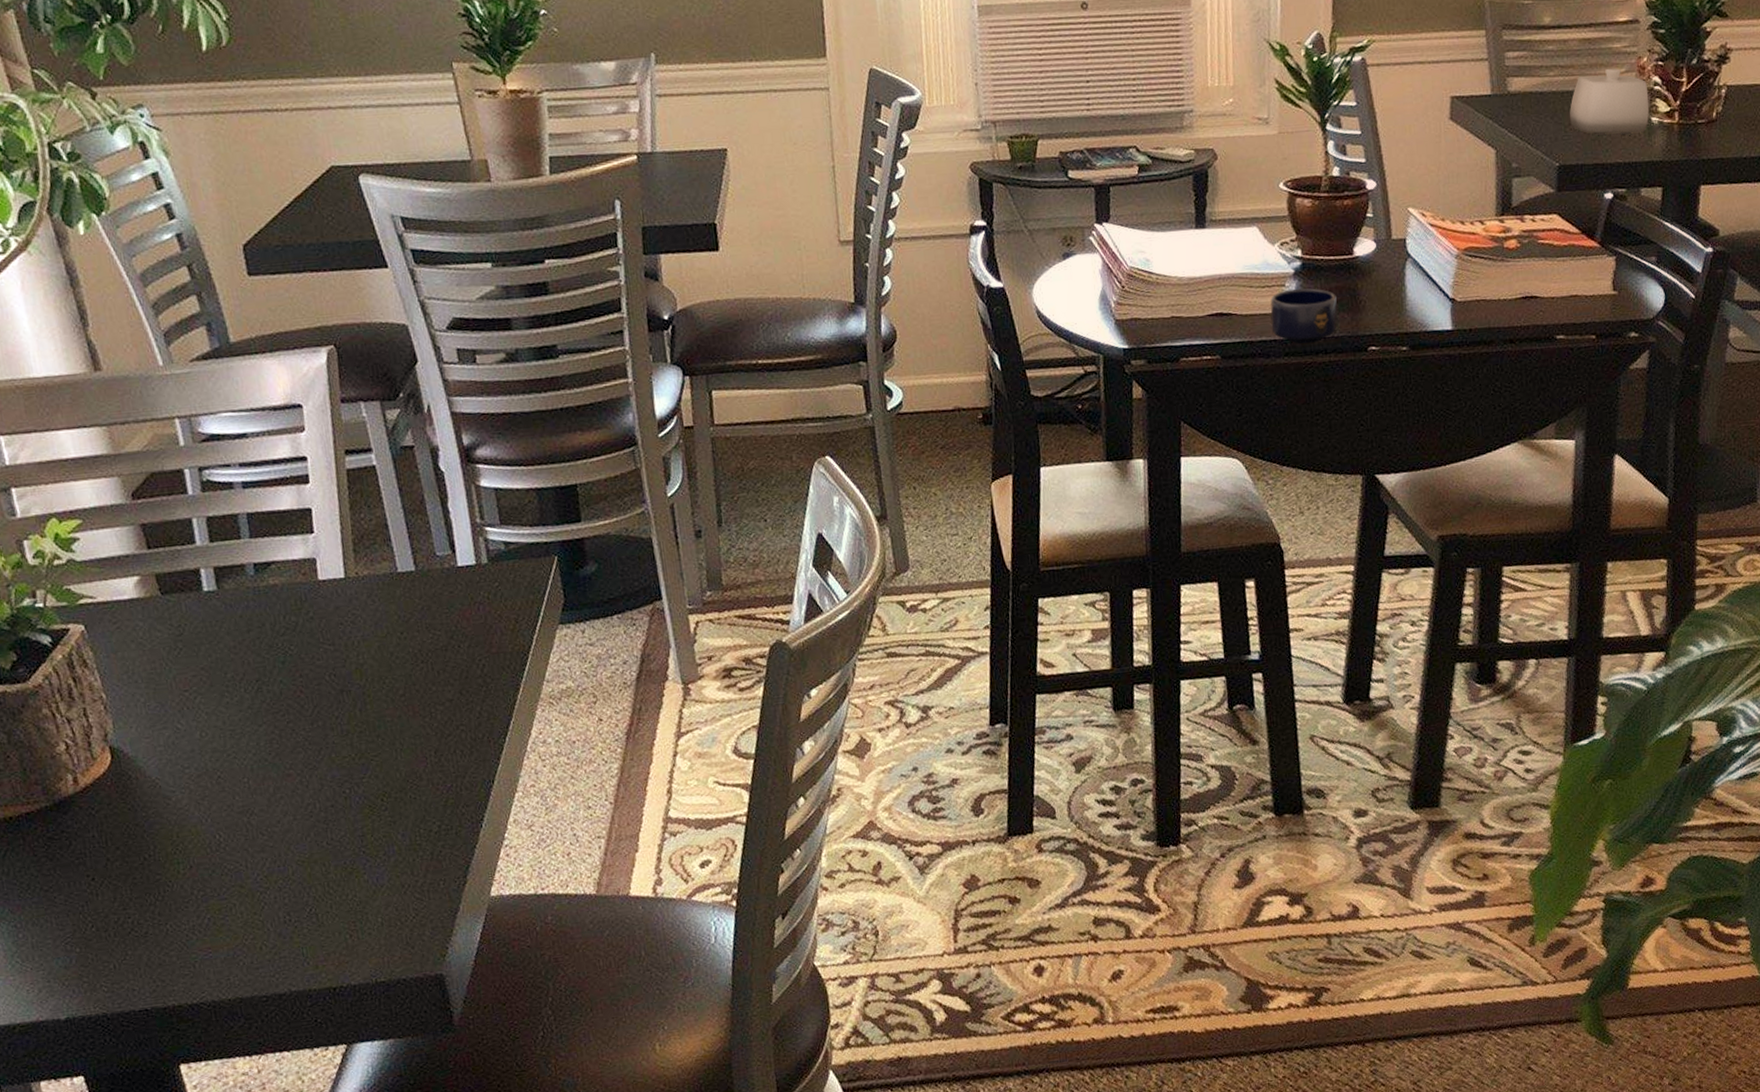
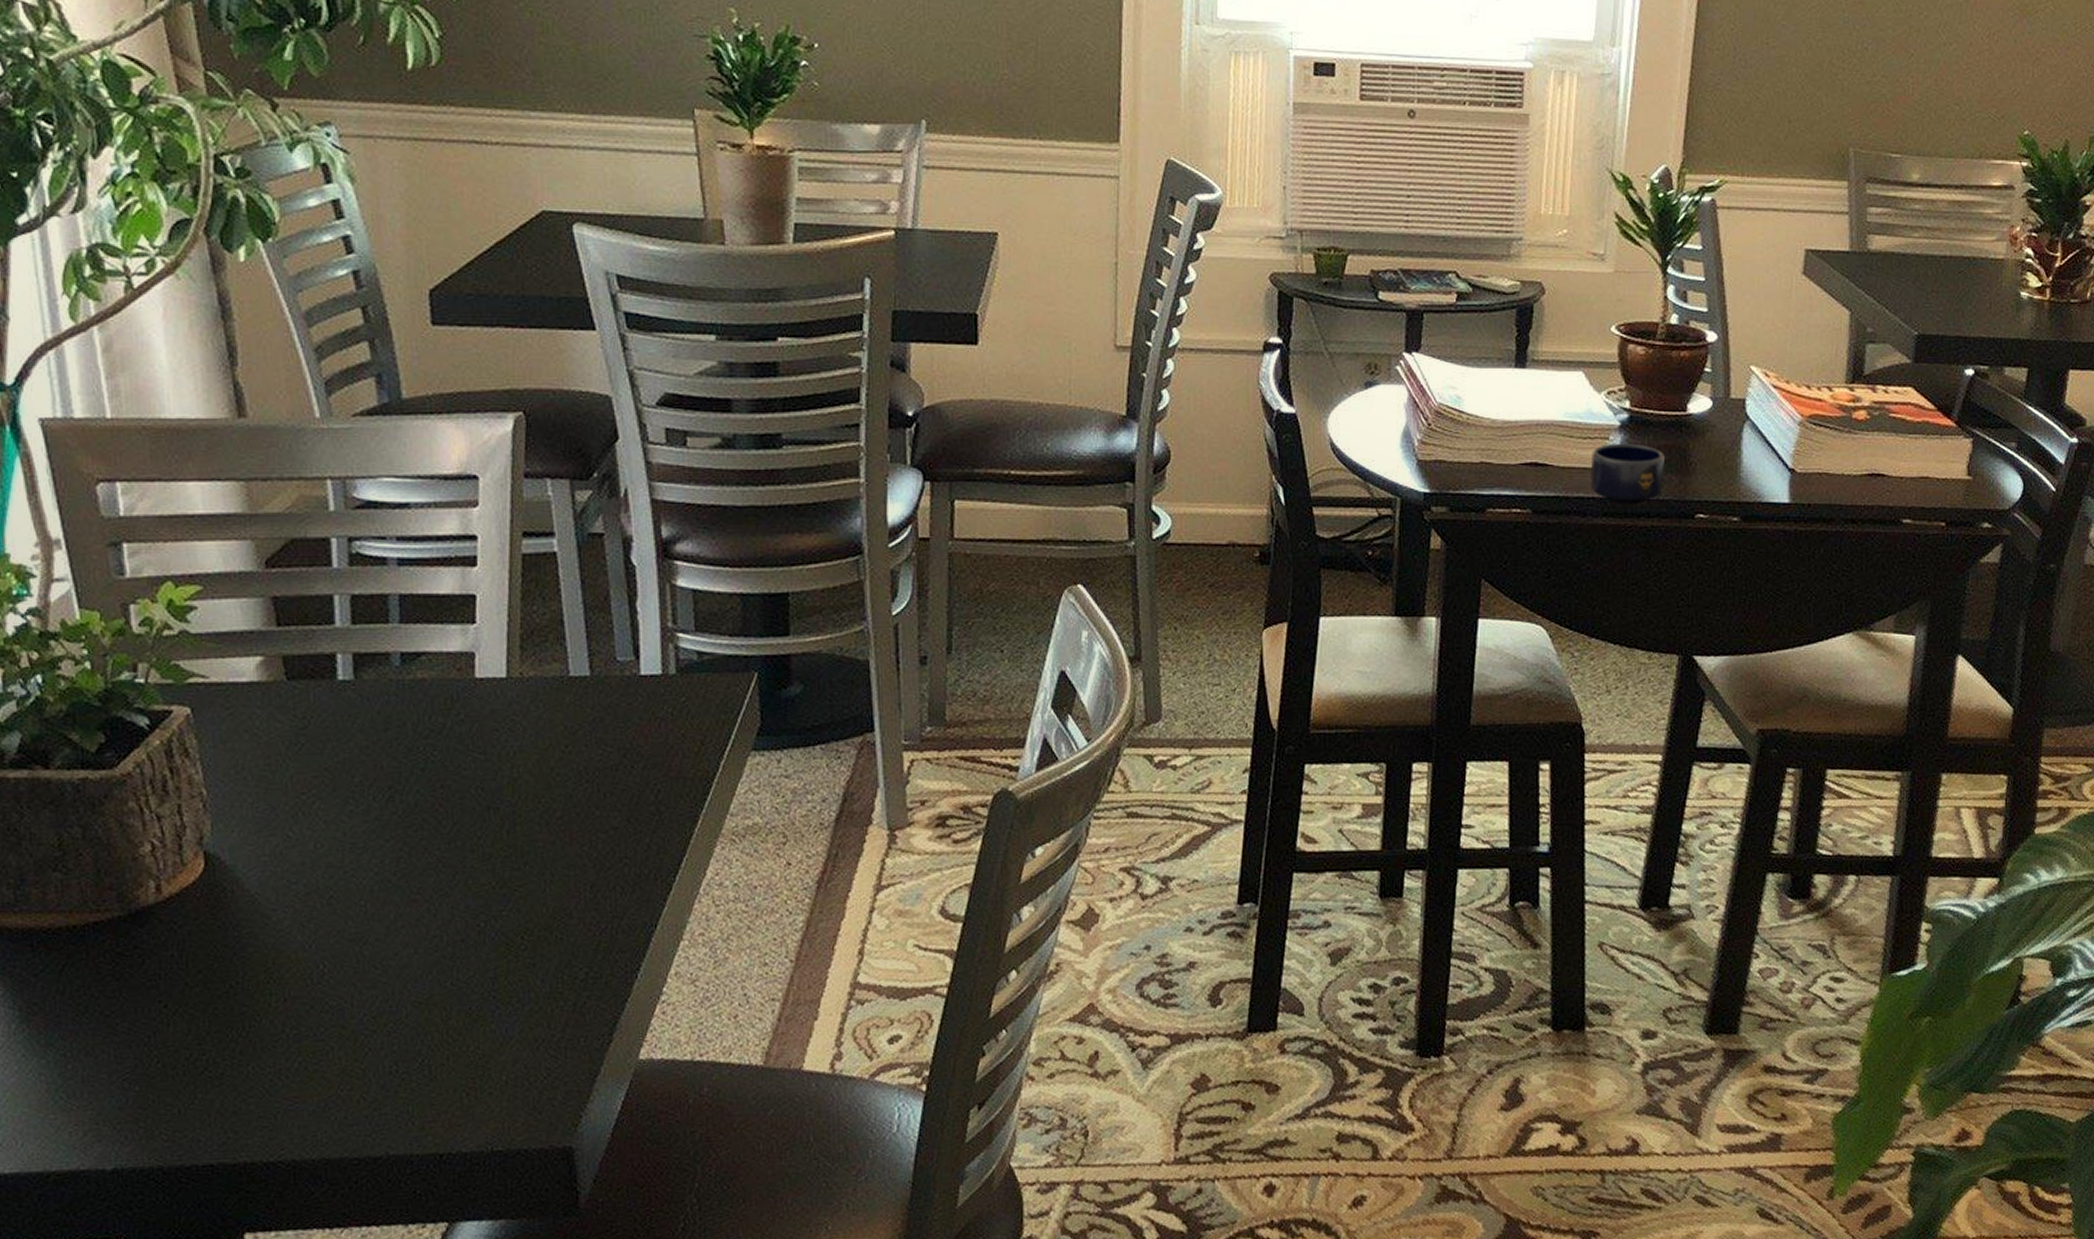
sugar bowl: present [1569,68,1650,136] -> none [1932,234,2020,309]

